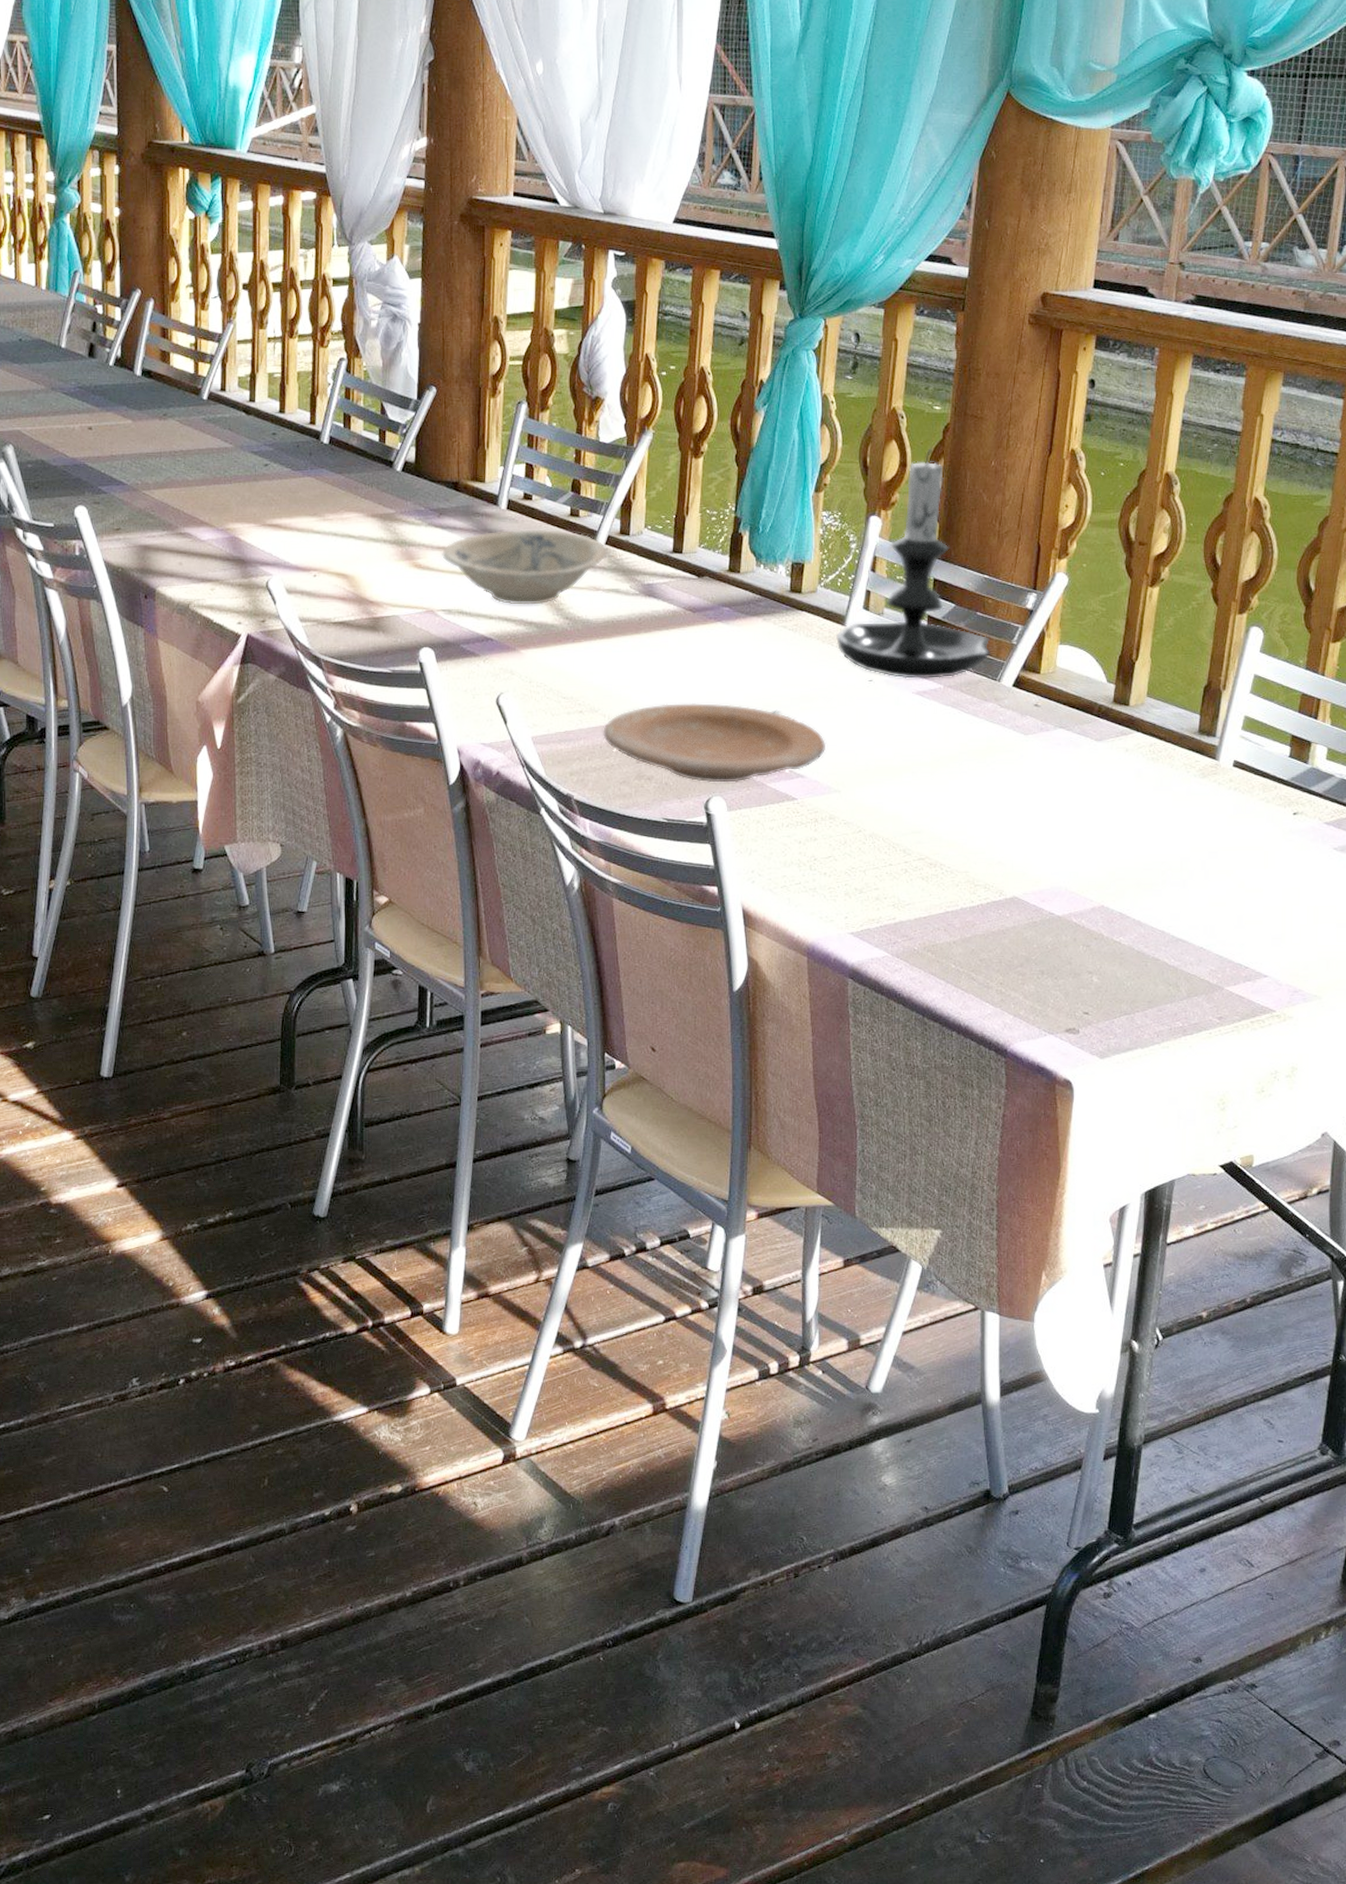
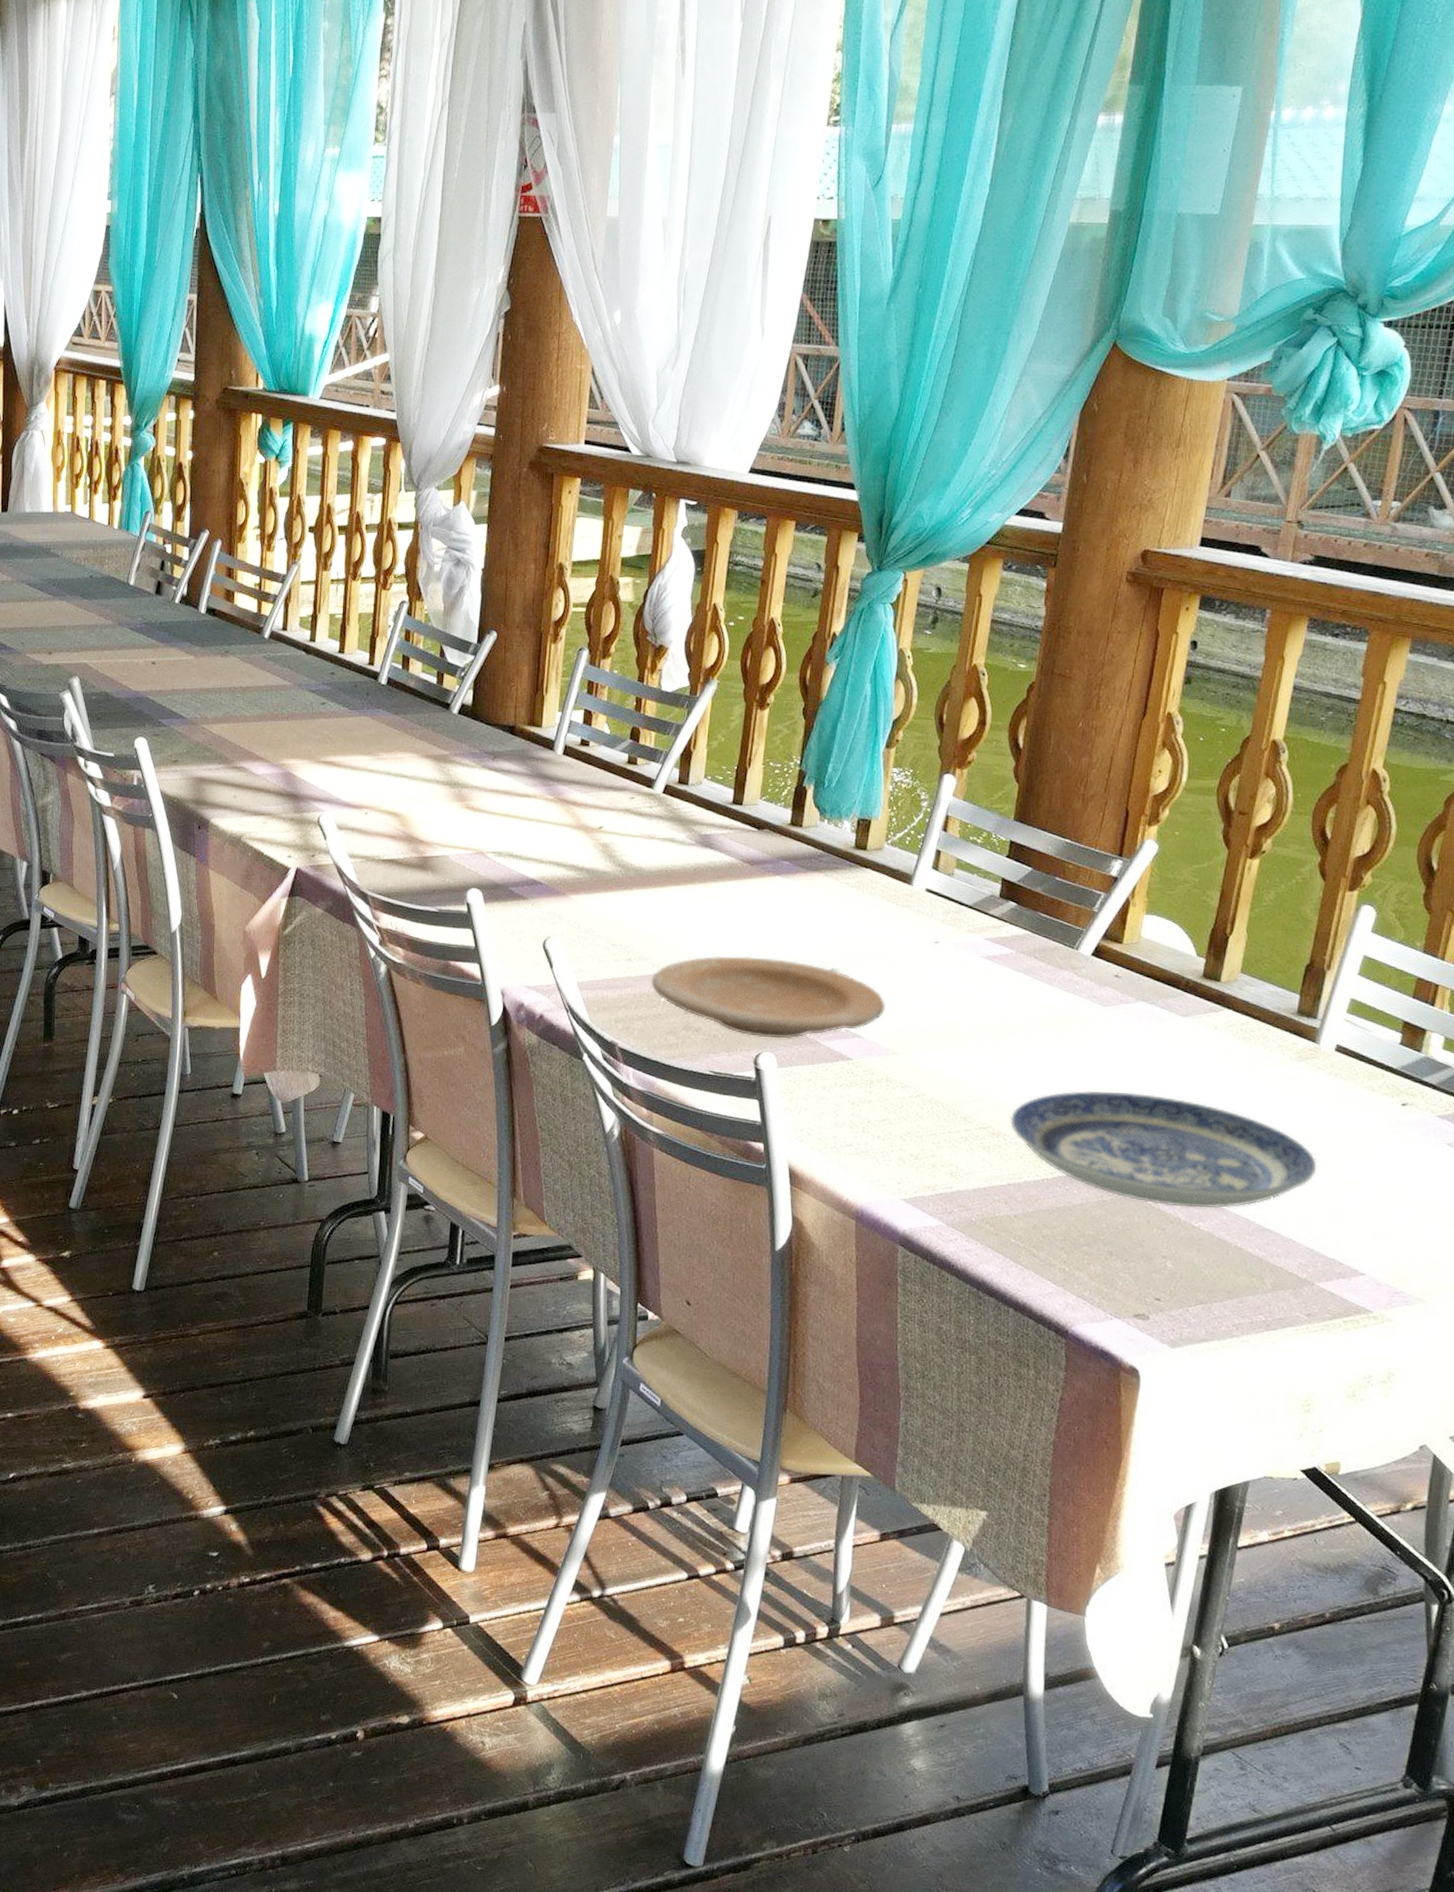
bowl: present [442,529,607,605] -> none [495,775,664,851]
candle holder: present [835,448,992,679] -> none [900,707,1070,943]
plate: none [945,816,1222,924] -> present [1009,1090,1317,1209]

